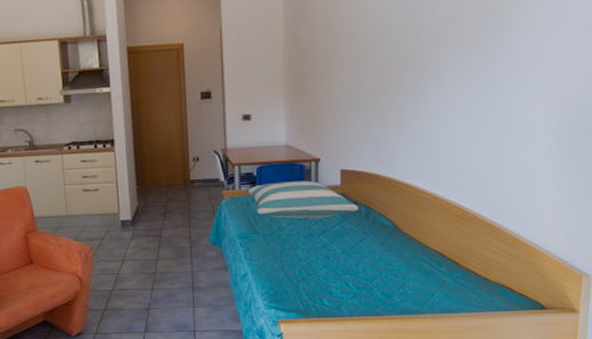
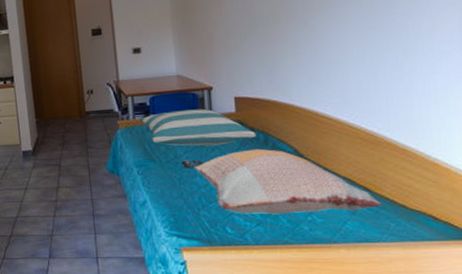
decorative pillow: none [283,222,468,287] -> present [180,148,383,215]

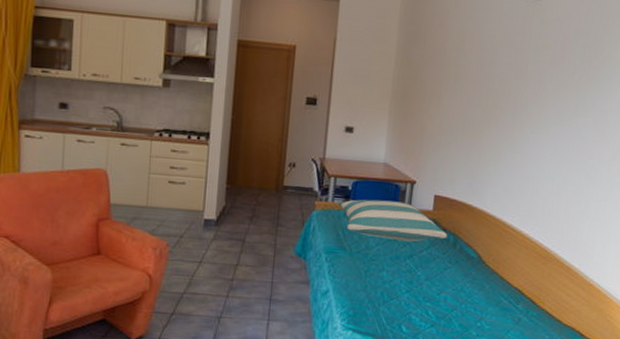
decorative pillow: present [180,148,383,215] -> none [370,249,543,321]

